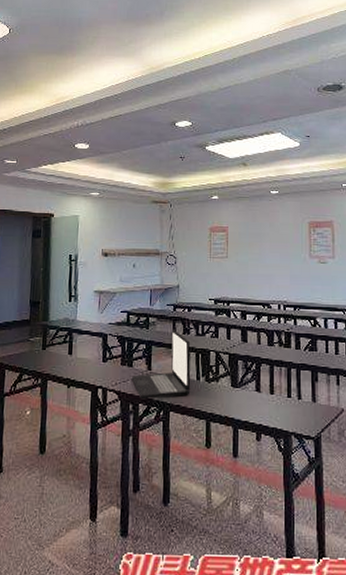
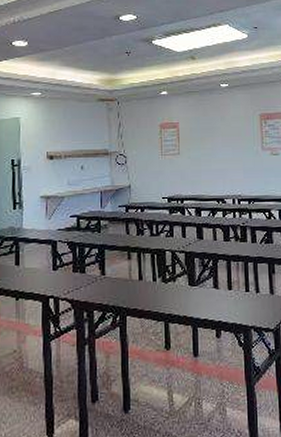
laptop: present [132,330,191,400] -> none [85,232,147,306]

